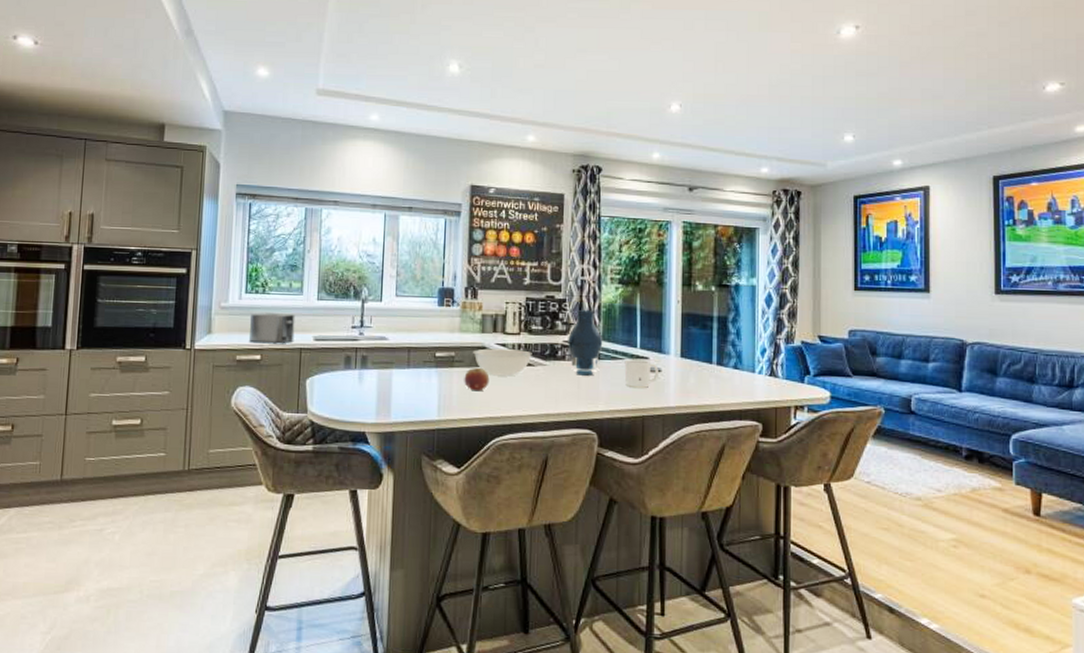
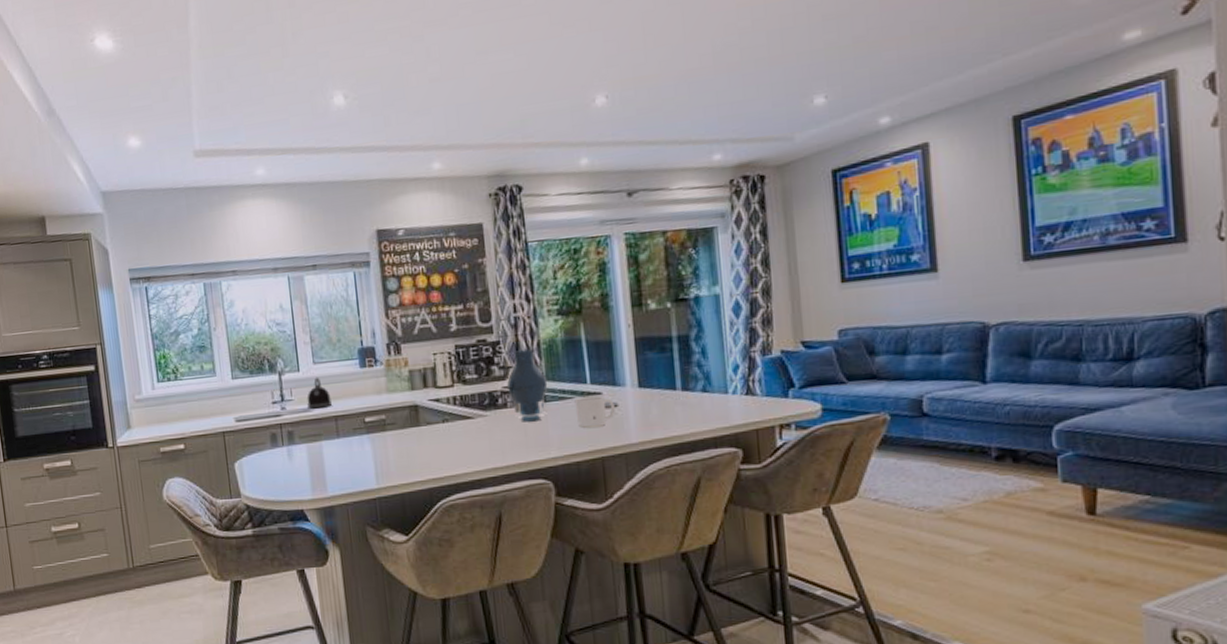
toaster: present [249,313,296,344] -> none [166,397,215,432]
kettle: none [384,309,407,338] -> present [307,377,332,409]
fruit: present [464,368,490,392] -> none [399,428,427,454]
bowl: present [473,348,532,377] -> none [405,402,470,435]

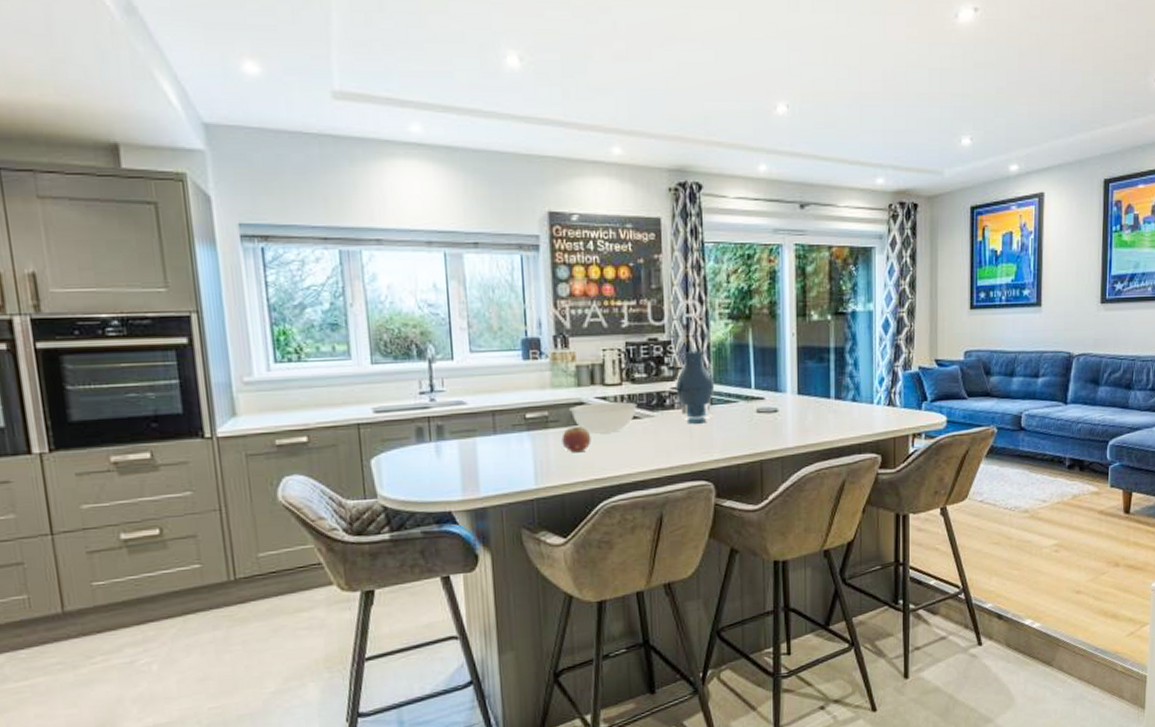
kettle: present [307,377,332,409] -> none [461,367,489,402]
fruit: none [399,428,427,454] -> present [561,427,591,453]
bowl: none [405,402,470,435] -> present [569,402,637,434]
mug: present [574,396,615,429] -> none [739,401,775,432]

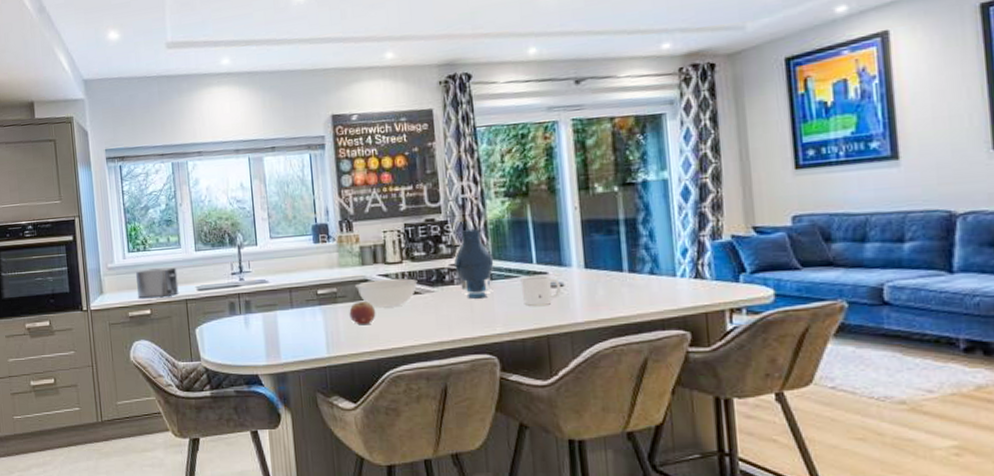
toaster: none [285,383,348,422] -> present [135,267,179,298]
mug: none [739,401,775,432] -> present [520,275,561,307]

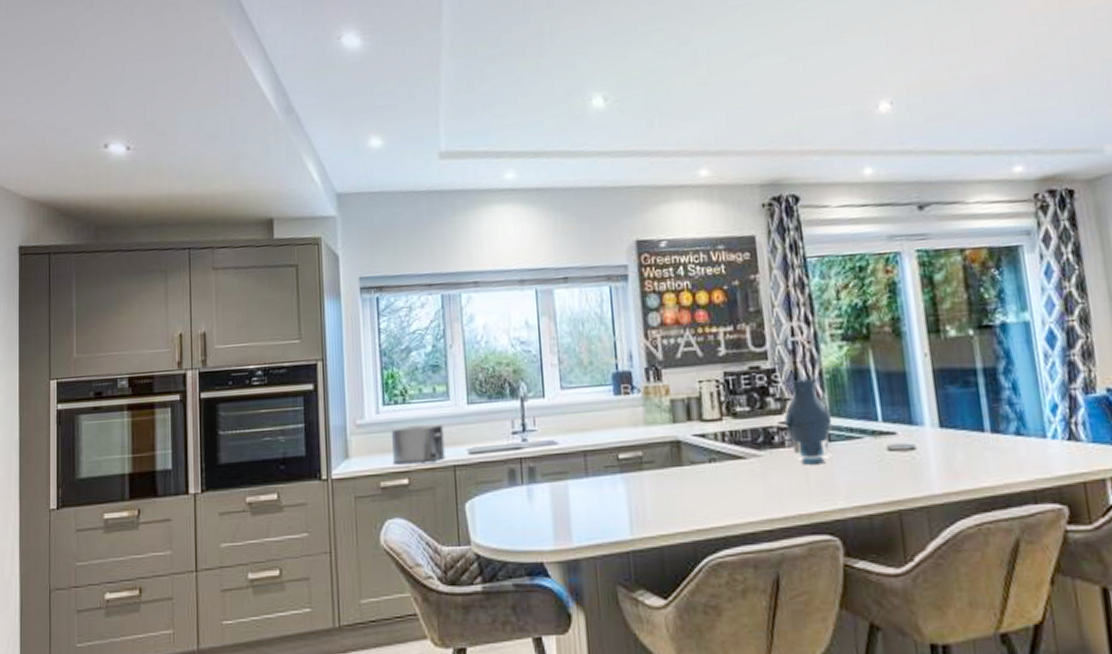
fruit: present [349,302,376,325] -> none [657,468,691,499]
bowl: present [355,278,418,308] -> none [665,439,741,477]
mug: present [520,275,561,307] -> none [864,436,913,475]

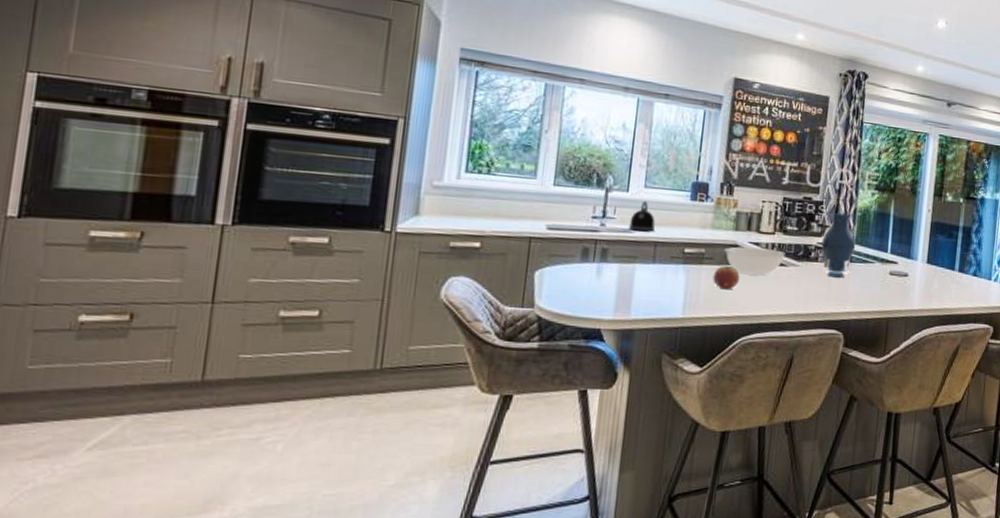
toaster: present [391,424,446,464] -> none [467,195,526,231]
kettle: none [552,404,580,442] -> present [629,200,655,232]
fruit: none [657,468,691,499] -> present [713,266,740,290]
bowl: none [665,439,741,477] -> present [725,246,786,276]

